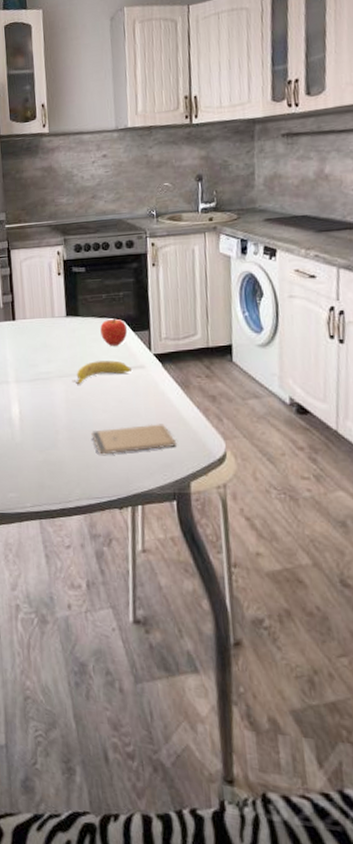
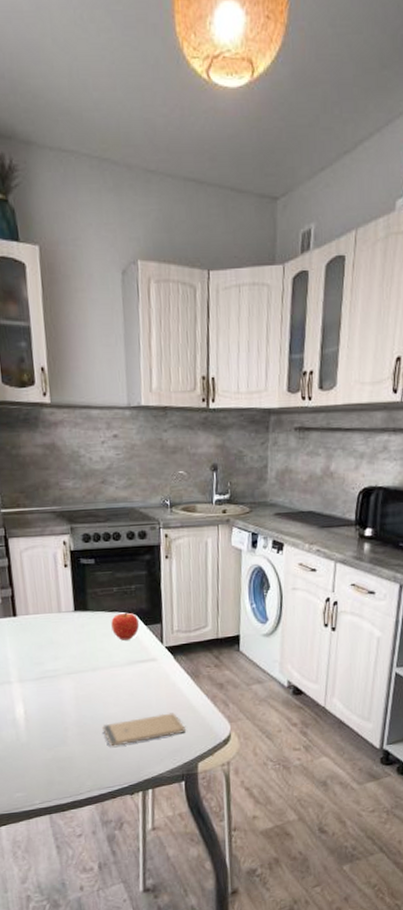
banana: present [72,360,131,385] -> none [81,654,143,681]

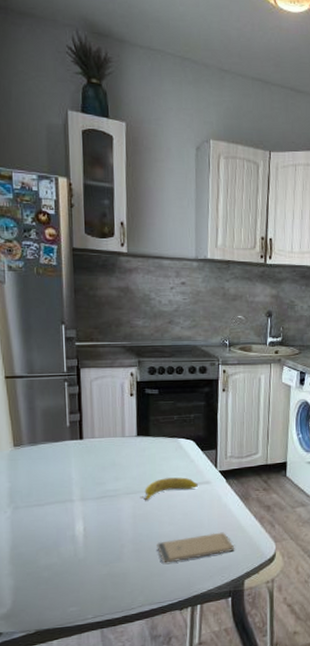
banana: none [81,654,143,681] -> present [140,477,198,501]
fruit: present [111,611,140,640] -> none [170,437,197,464]

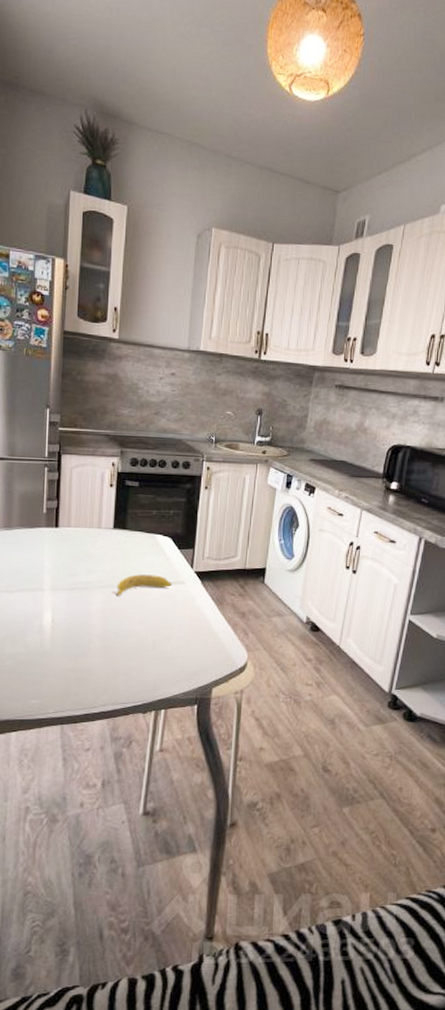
smartphone: present [157,532,235,564] -> none [124,636,205,663]

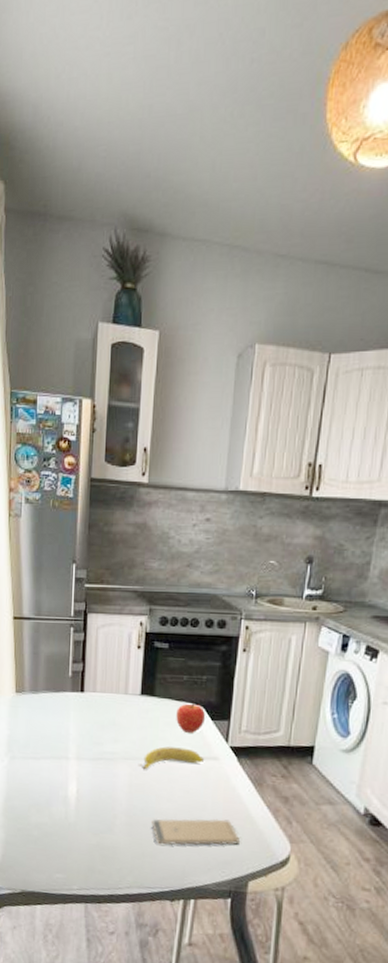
smartphone: none [124,636,205,663] -> present [151,818,241,846]
fruit: none [146,534,173,561] -> present [176,702,206,733]

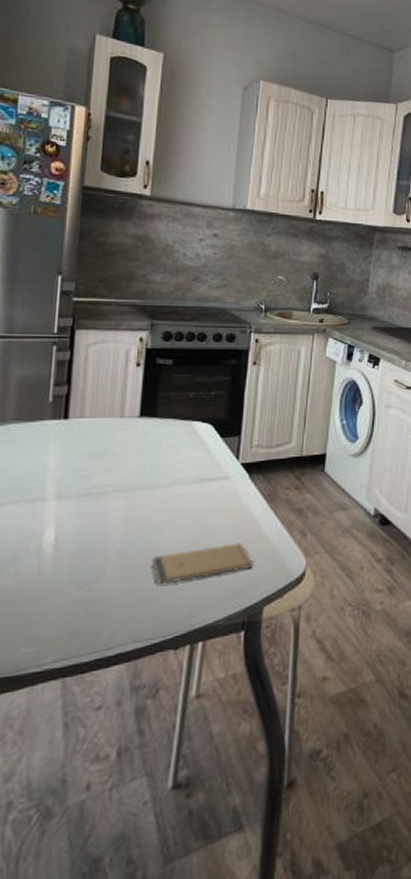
banana: present [138,746,204,770] -> none [135,470,213,501]
fruit: present [176,702,206,733] -> none [181,420,215,454]

